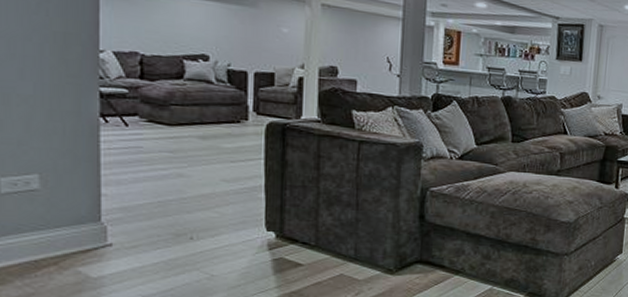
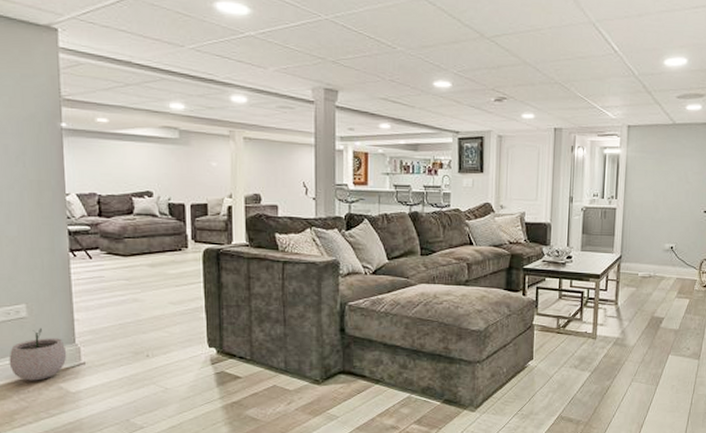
plant pot: none [12,202,89,264] -> present [9,327,67,381]

